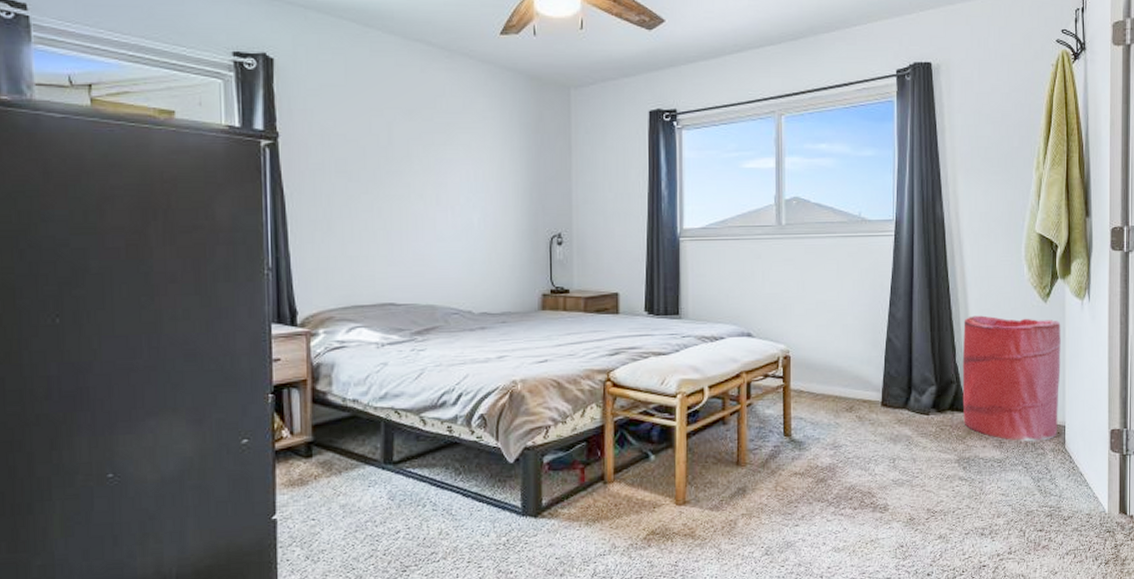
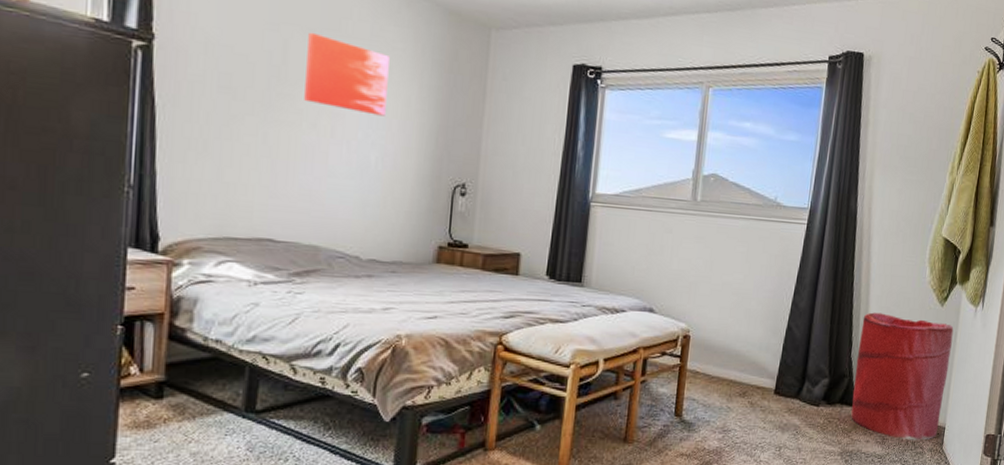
wall art: none [409,113,483,180] -> present [304,32,390,116]

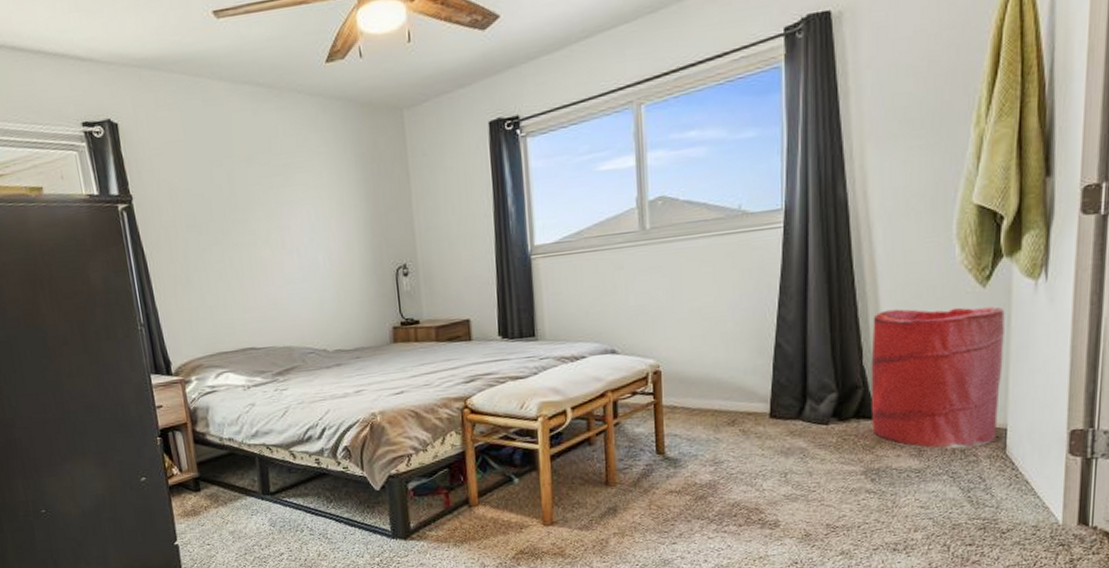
wall art: present [304,32,390,116] -> none [246,158,324,222]

